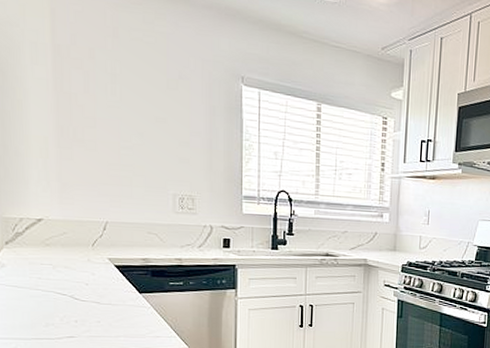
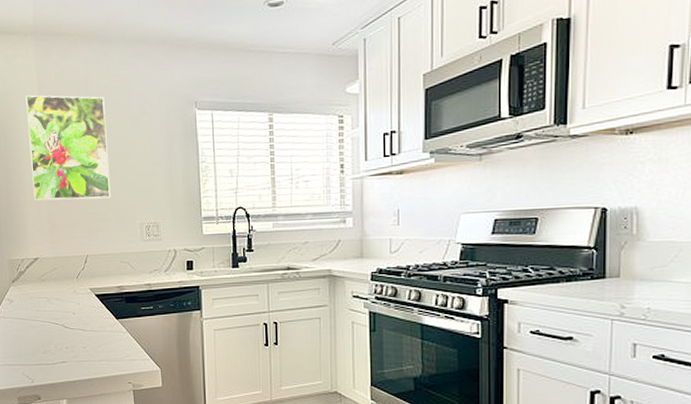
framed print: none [32,29,140,163] -> present [25,95,111,201]

